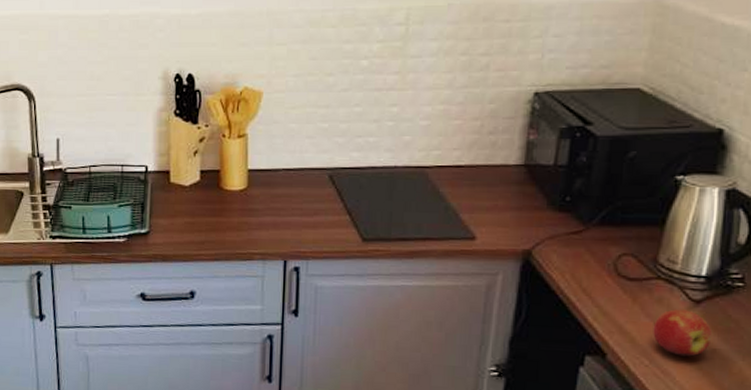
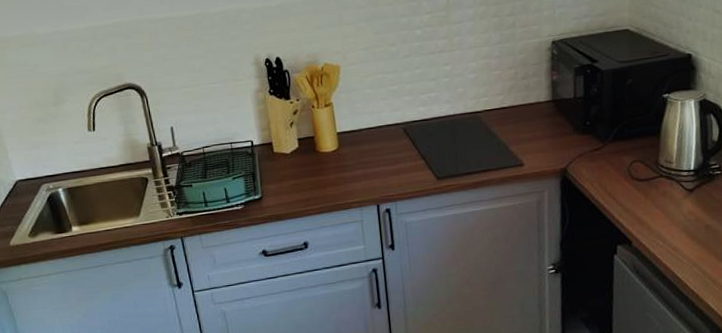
apple: present [653,309,711,357] -> none [662,198,704,235]

